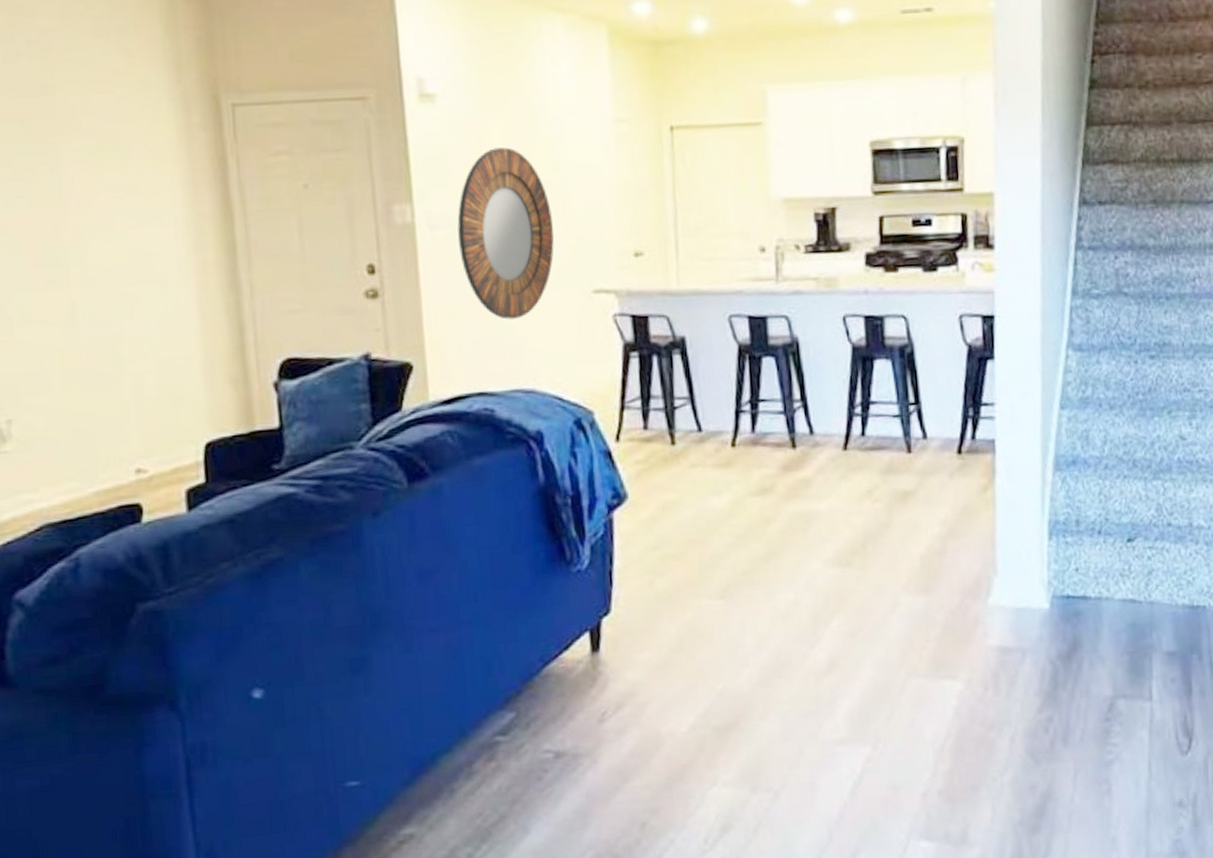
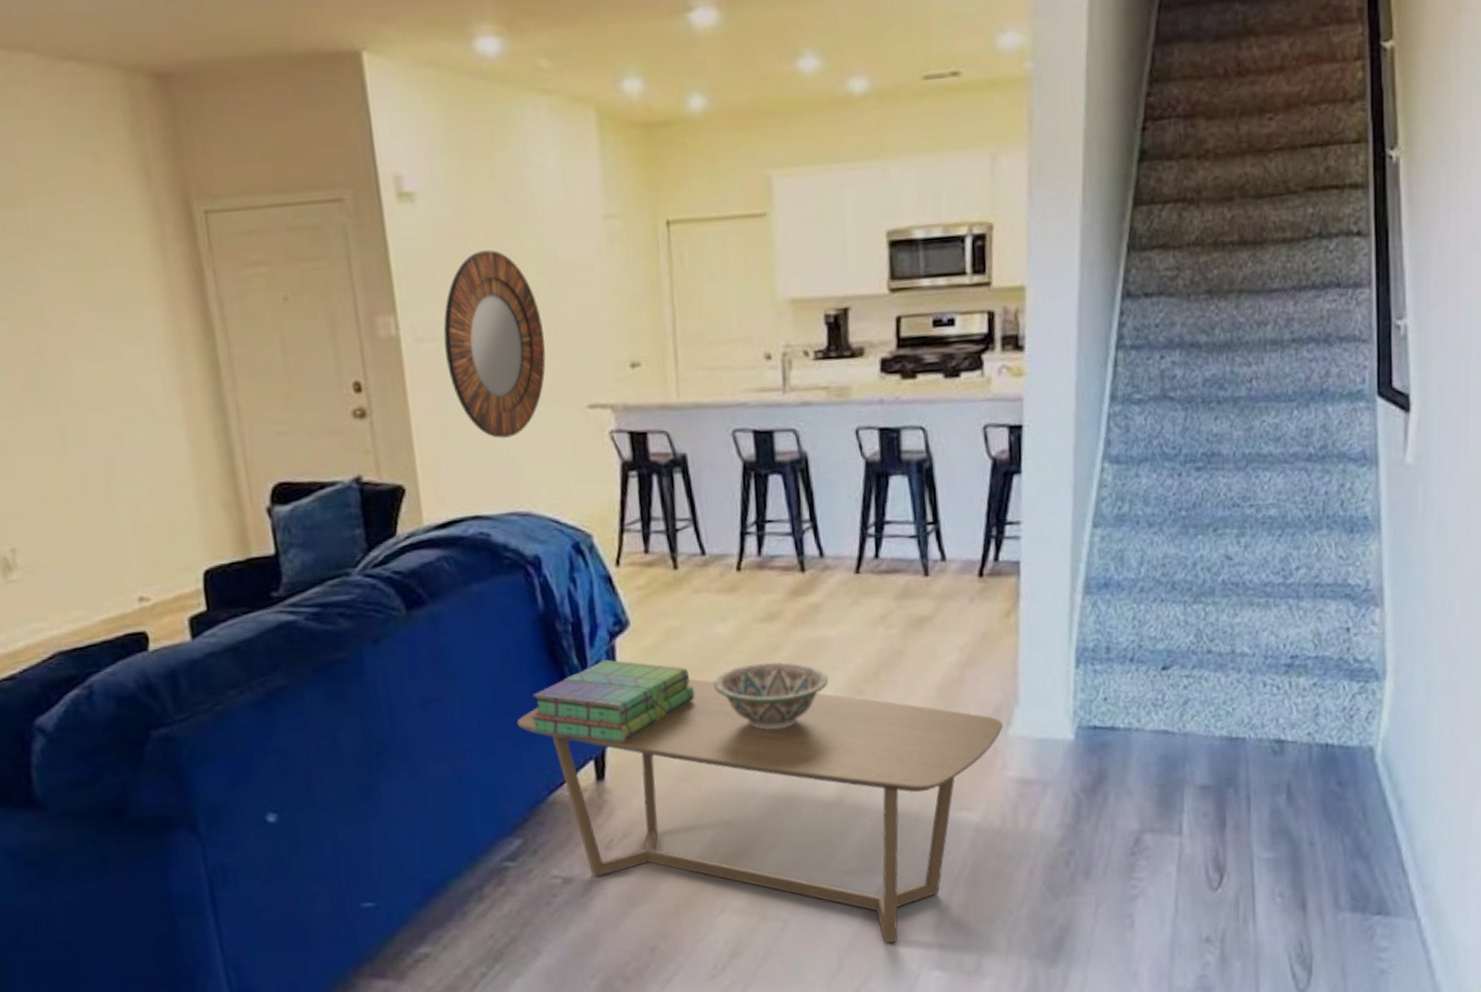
coffee table: none [513,551,983,814] -> present [516,679,1003,943]
stack of books: none [527,531,690,615] -> present [530,659,695,743]
decorative bowl: none [708,533,818,601] -> present [713,661,828,730]

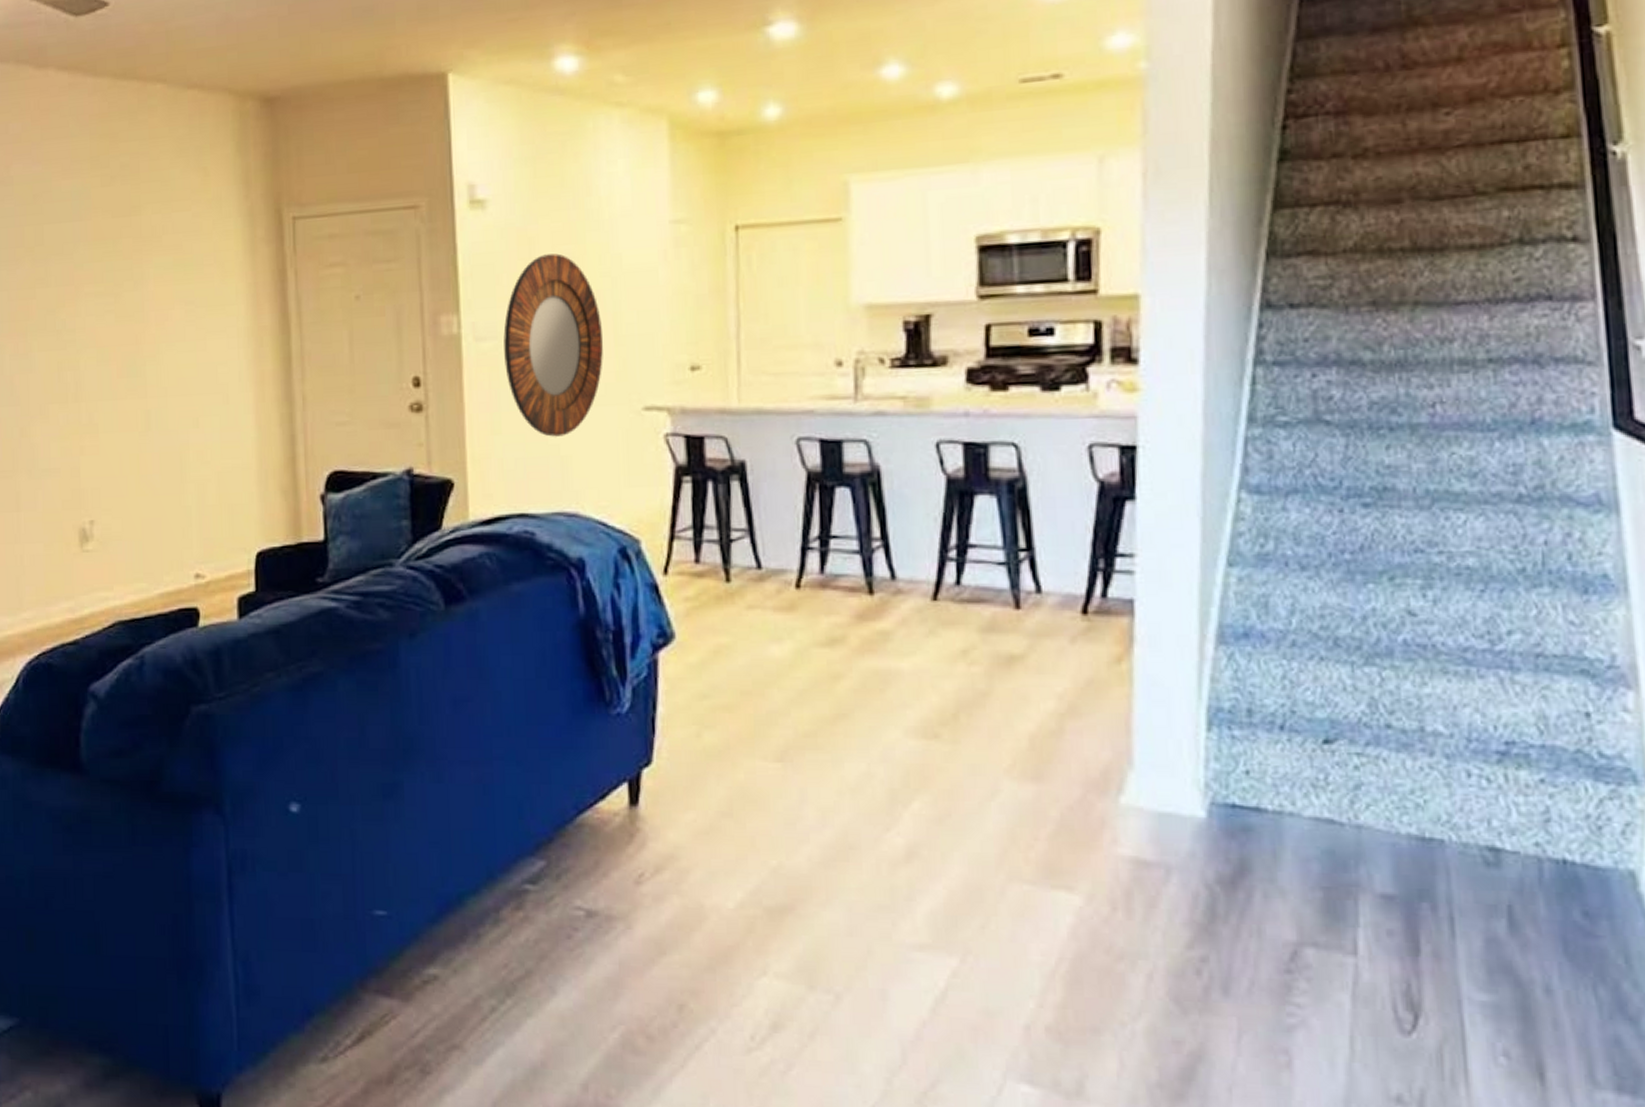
coffee table: present [516,679,1003,943] -> none [548,703,1113,1042]
stack of books: present [530,659,695,743] -> none [562,673,743,766]
decorative bowl: present [713,661,828,730] -> none [764,692,897,769]

